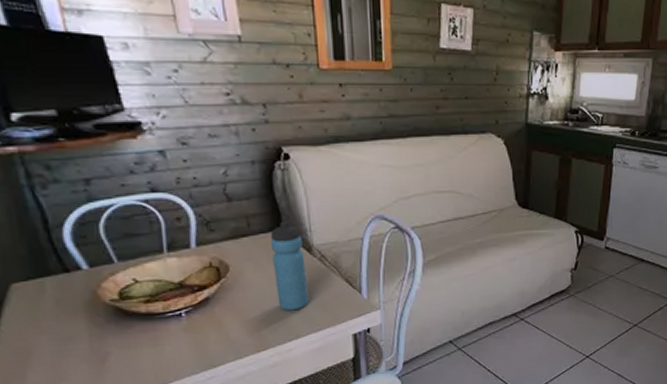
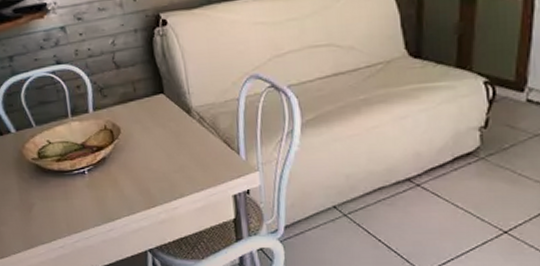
water bottle: present [270,221,309,311] -> none [154,84,191,171]

